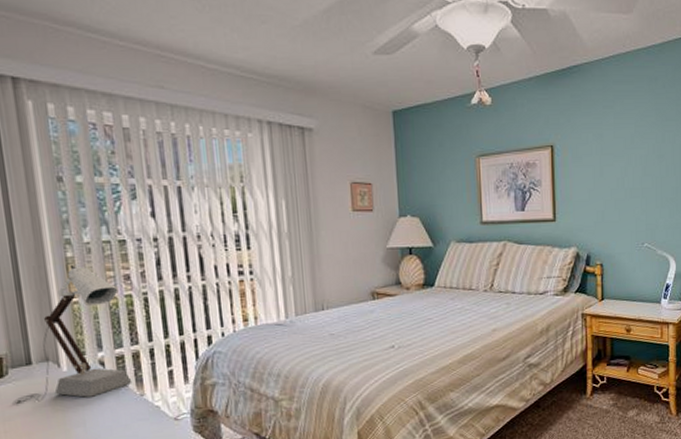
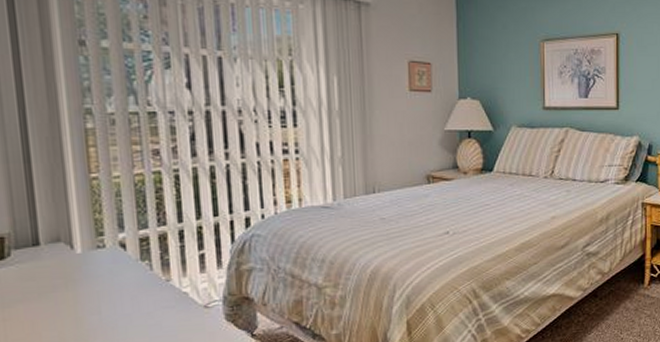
desk lamp: present [12,263,132,405] -> none [14,135,158,290]

